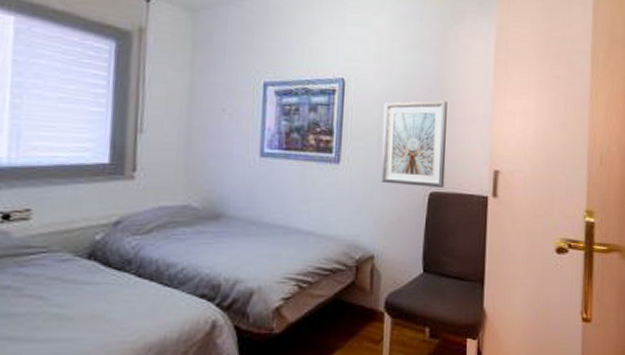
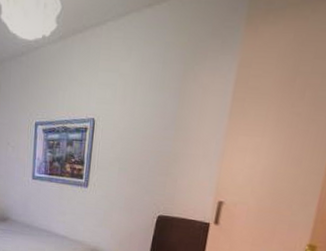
picture frame: present [381,100,447,189] -> none [119,137,181,213]

